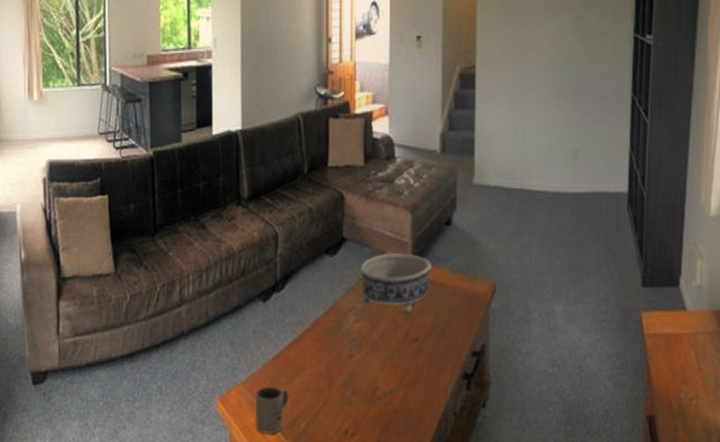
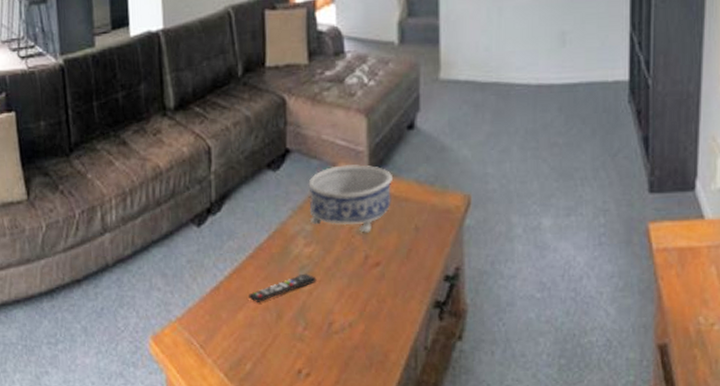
mug: present [255,386,289,434] -> none [192,322,232,377]
remote control: none [305,346,364,370] -> present [249,273,317,302]

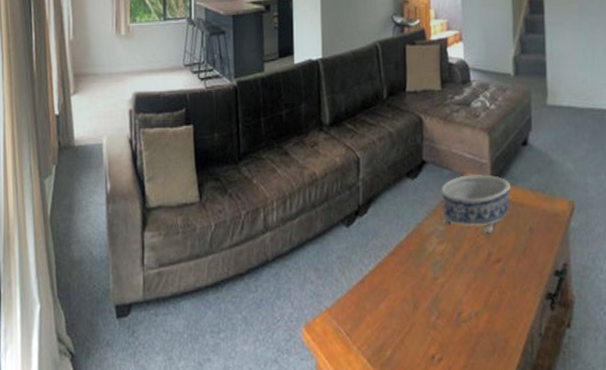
remote control: present [249,273,317,302] -> none [390,268,448,294]

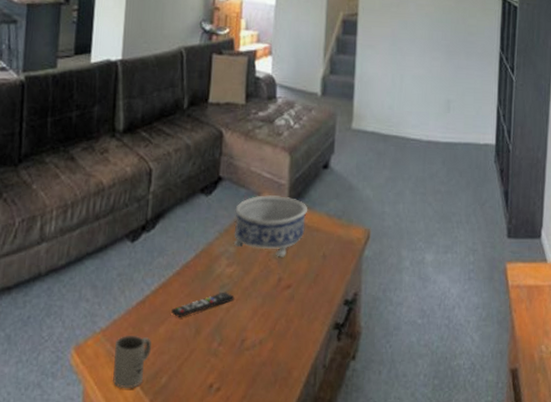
mug: none [340,312,375,362] -> present [113,334,152,389]
remote control: none [390,268,448,294] -> present [171,292,235,317]

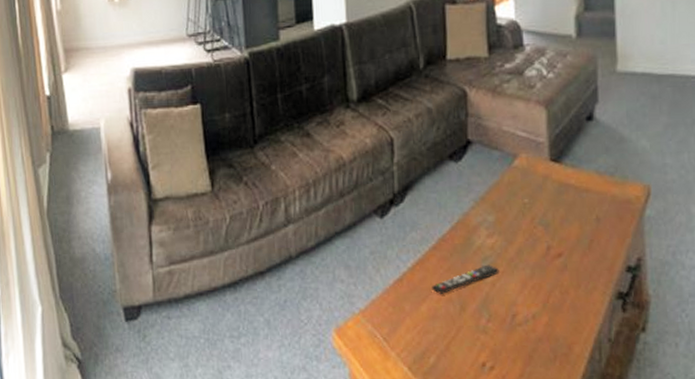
mug: present [113,334,152,389] -> none [375,314,416,370]
decorative bowl: present [233,195,307,258] -> none [490,155,573,224]

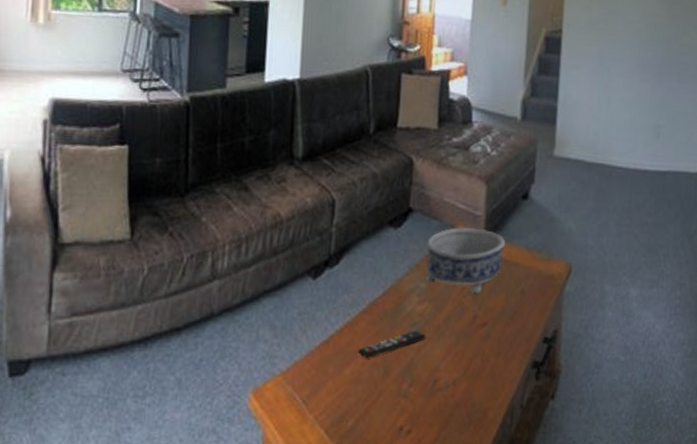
decorative bowl: none [490,155,573,224] -> present [424,227,505,294]

